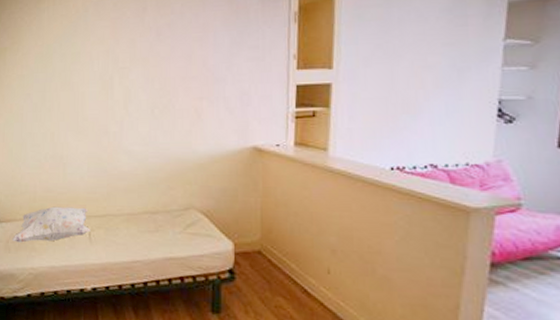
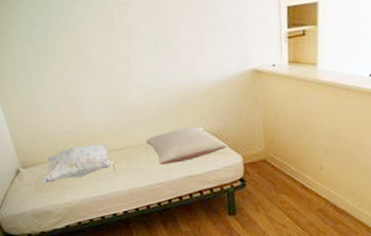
pillow: none [128,202,218,241] -> present [146,126,228,165]

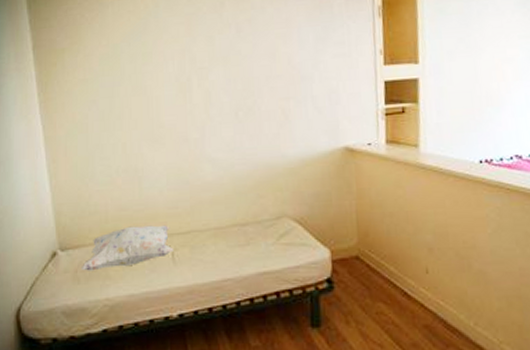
pillow: present [146,126,228,165] -> none [215,210,313,255]

